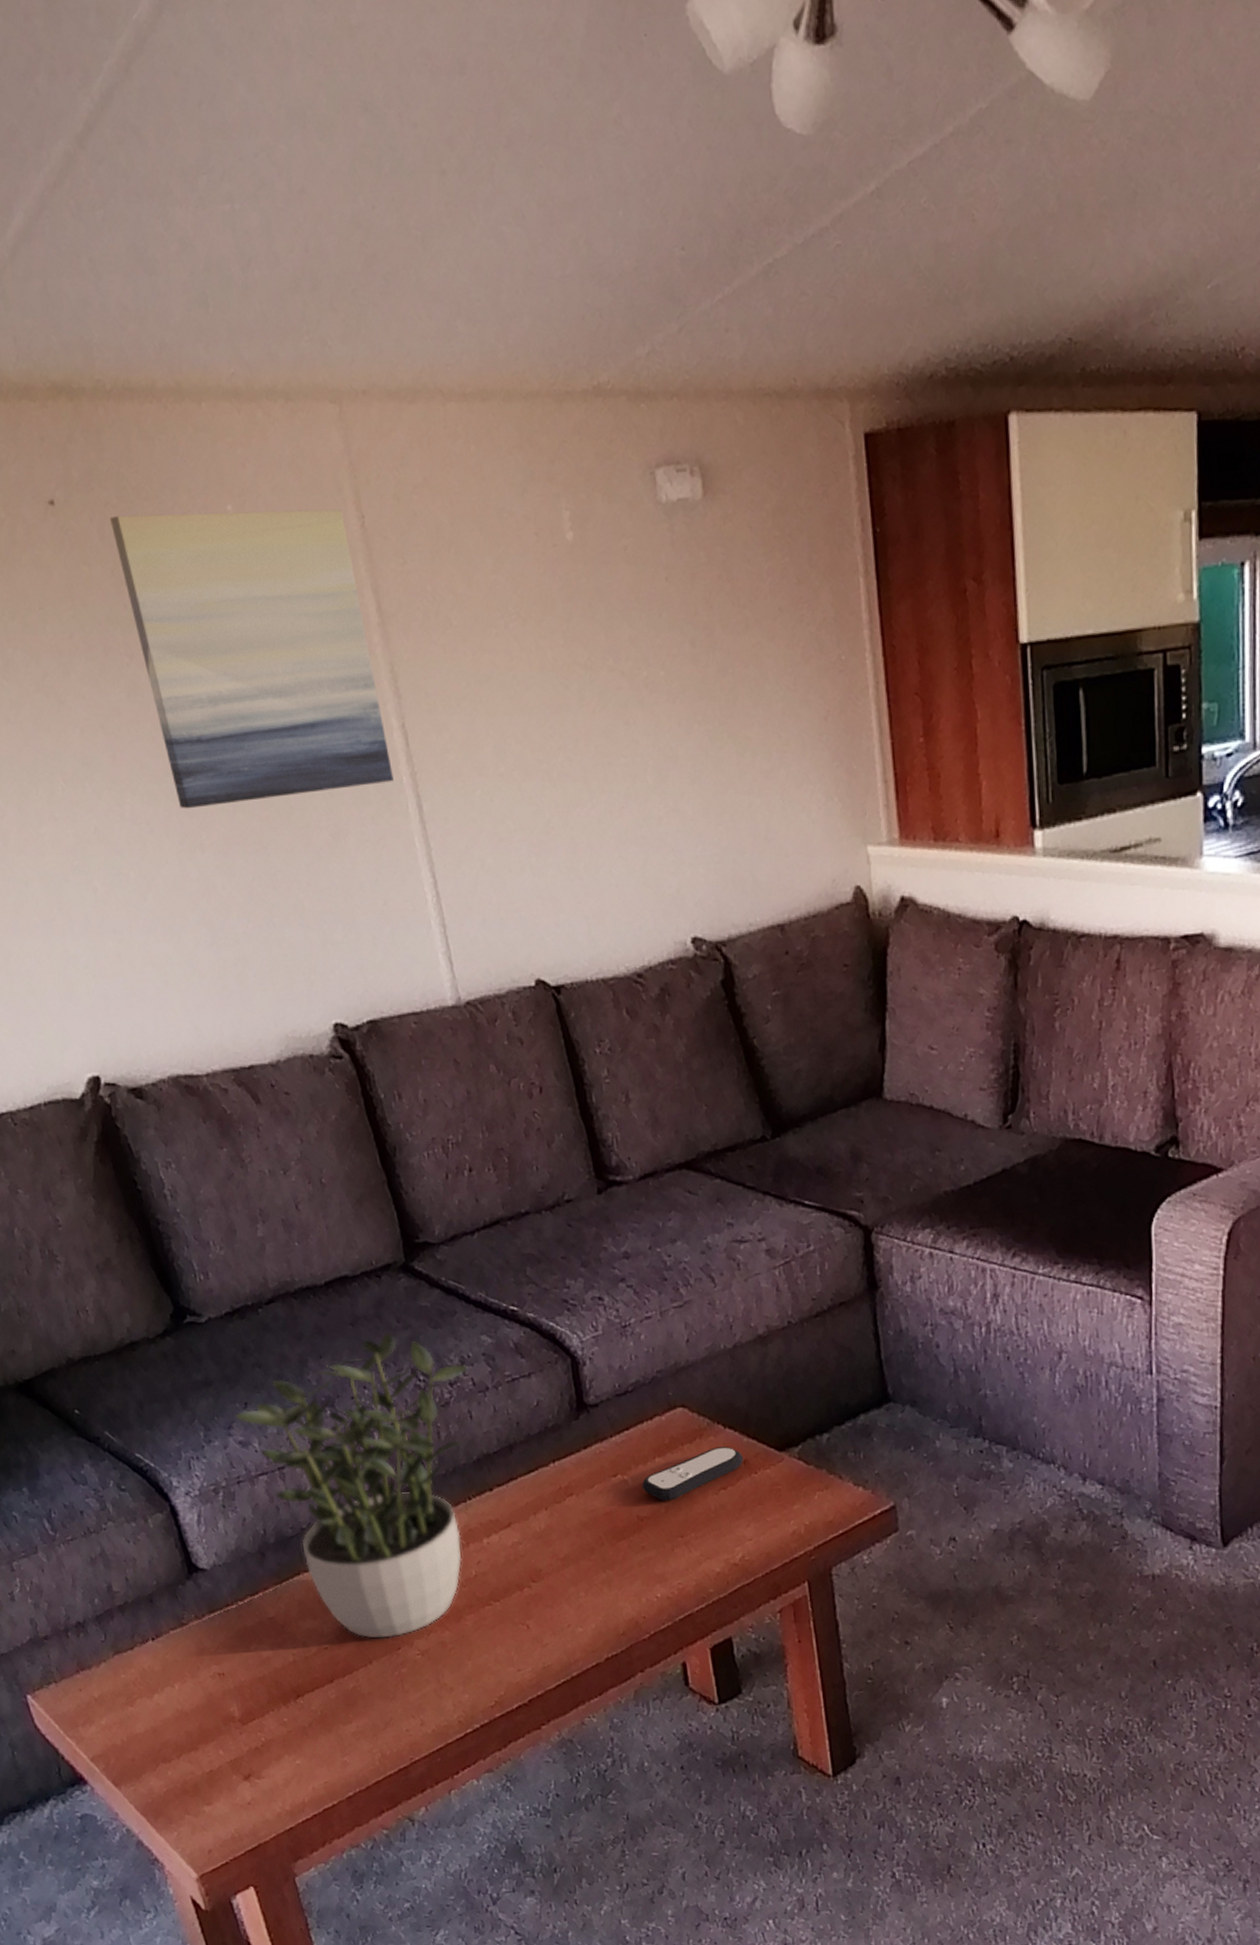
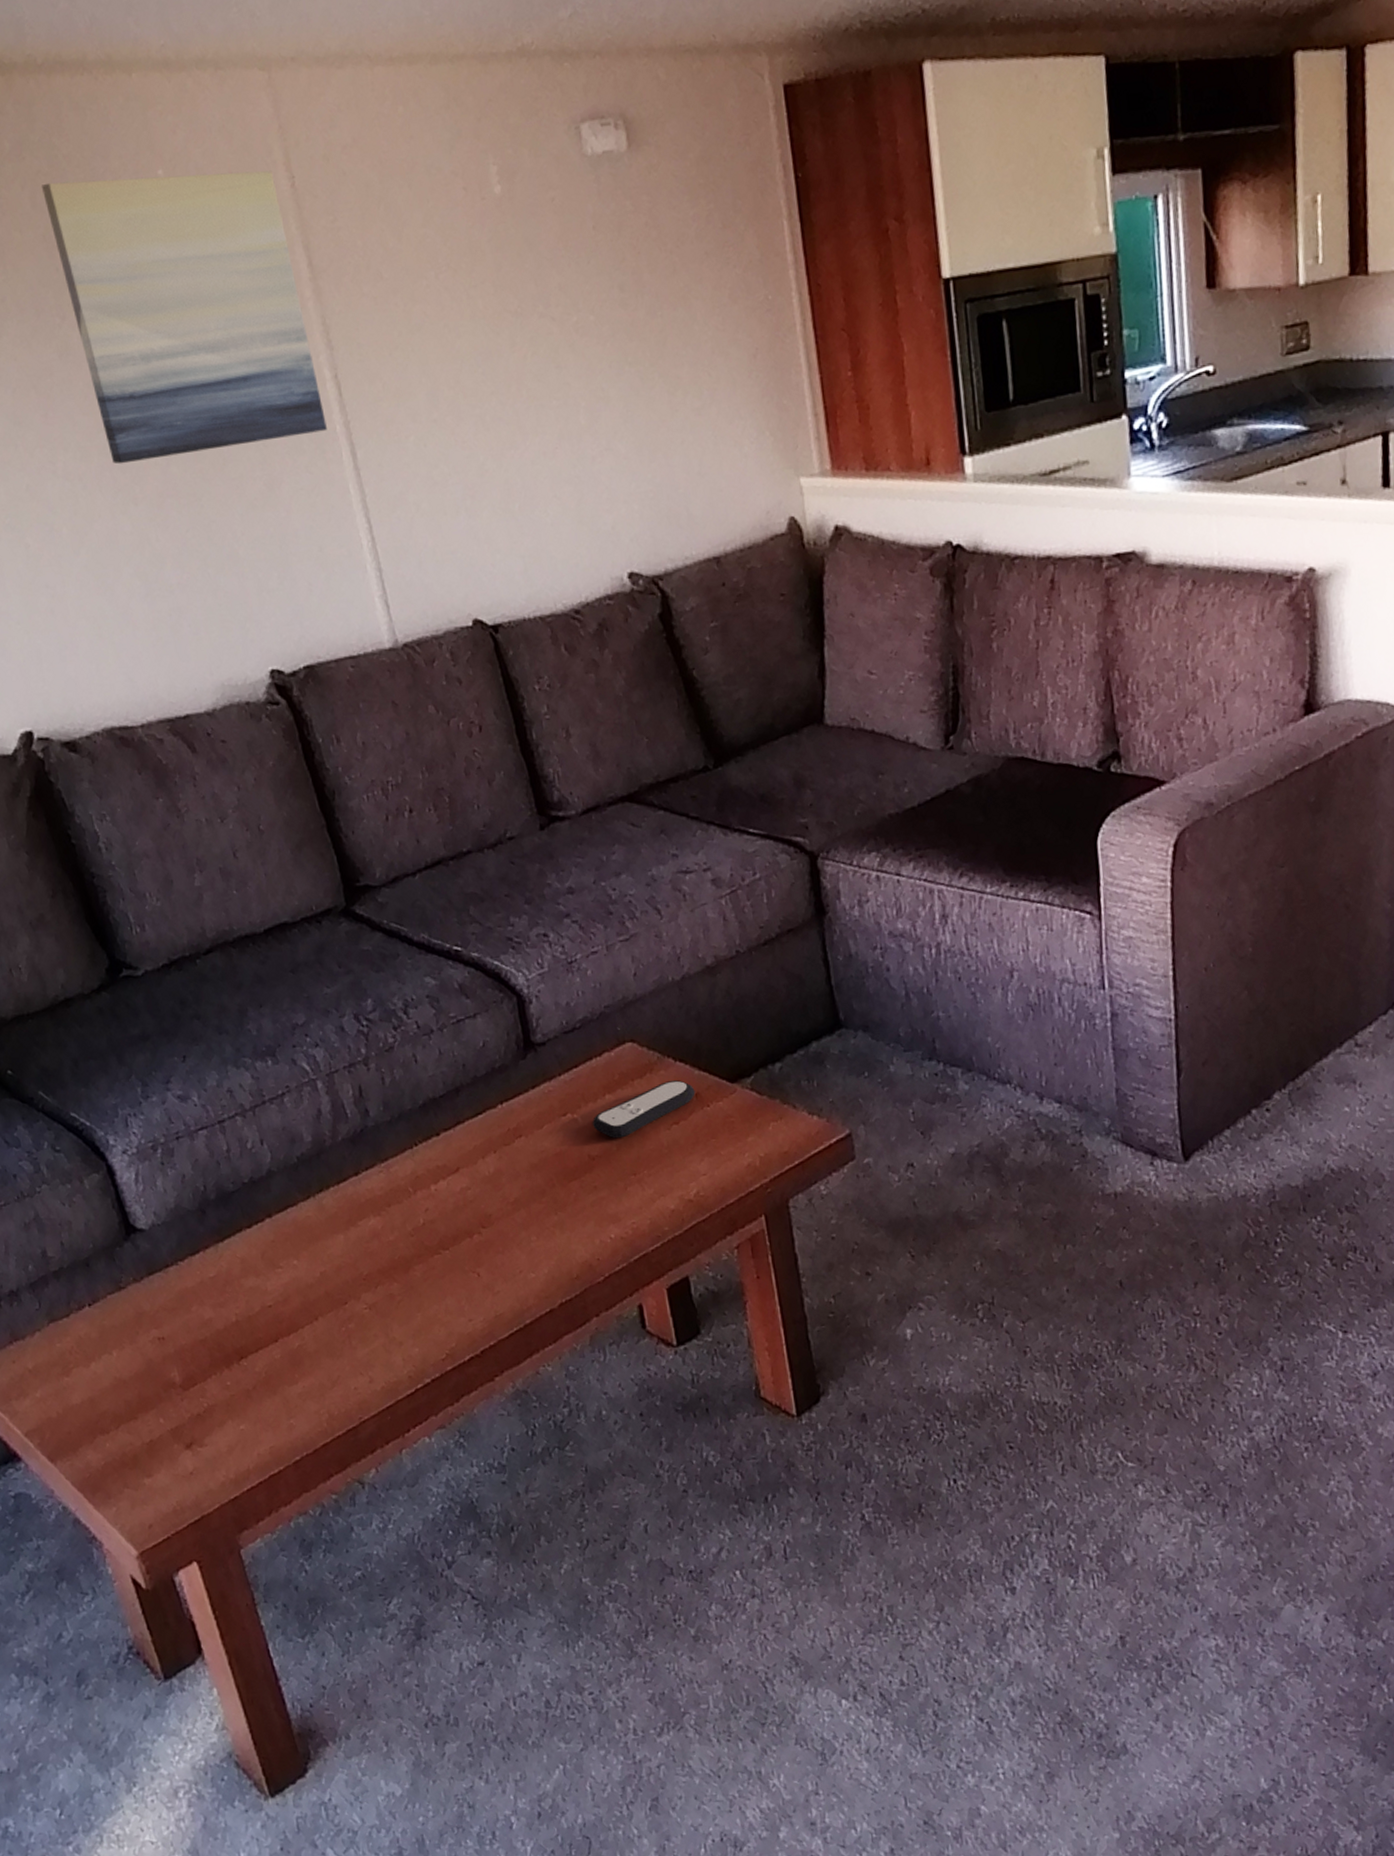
potted plant: present [235,1332,467,1638] -> none [173,978,411,1294]

